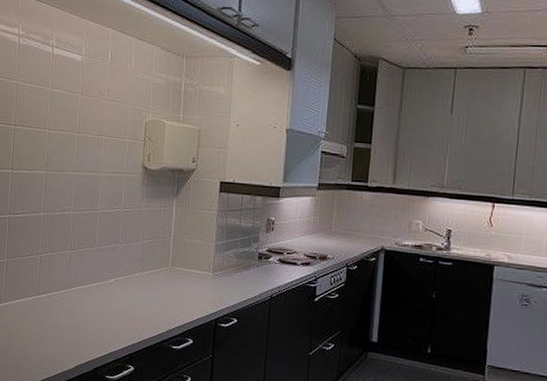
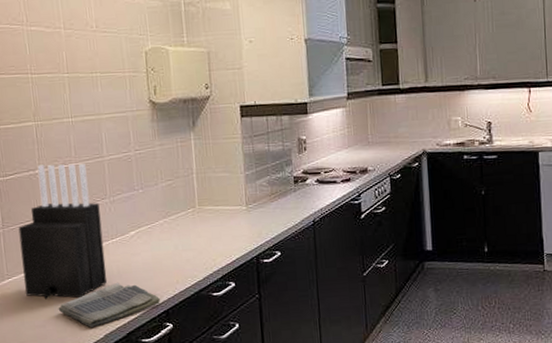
knife block: none [16,208,88,329] -> present [18,163,107,300]
dish towel: none [41,321,126,357] -> present [58,282,160,327]

